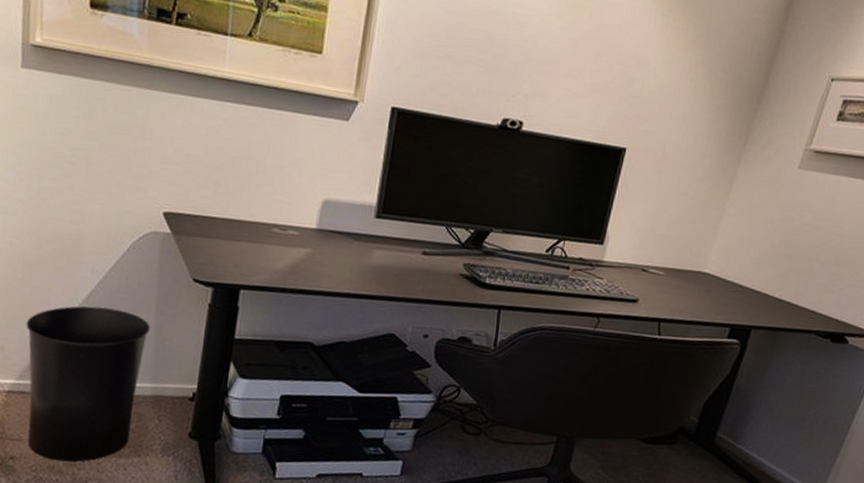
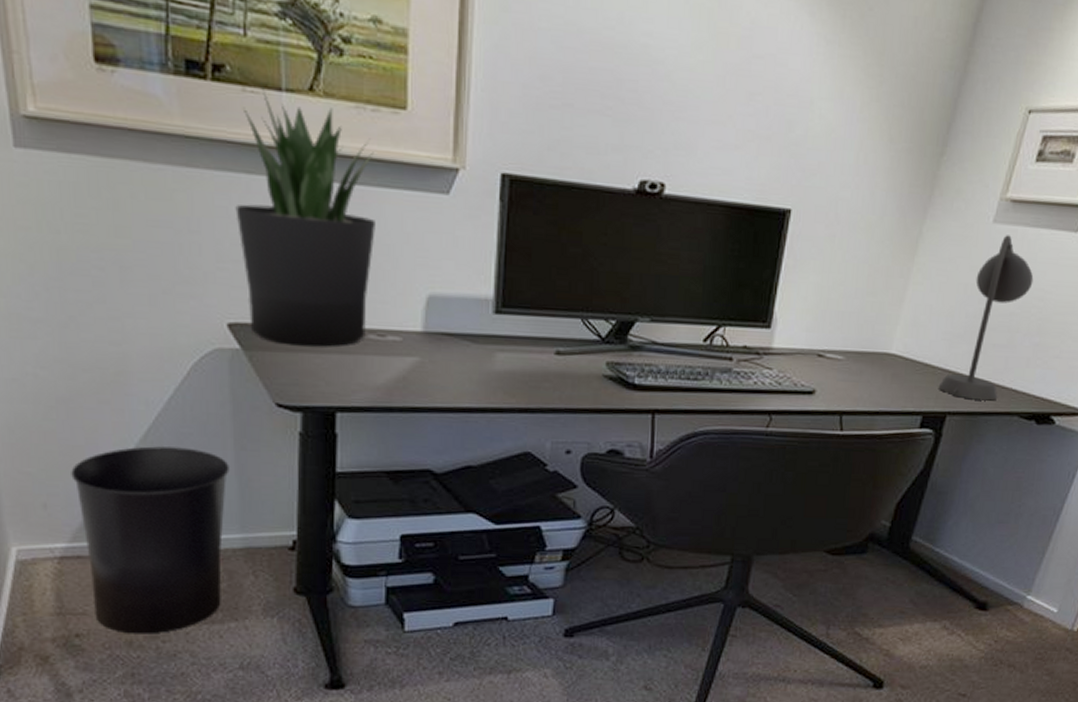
planter: none [180,28,293,236] -> present [235,82,375,346]
desk lamp: none [746,179,832,319] -> present [939,235,1034,401]

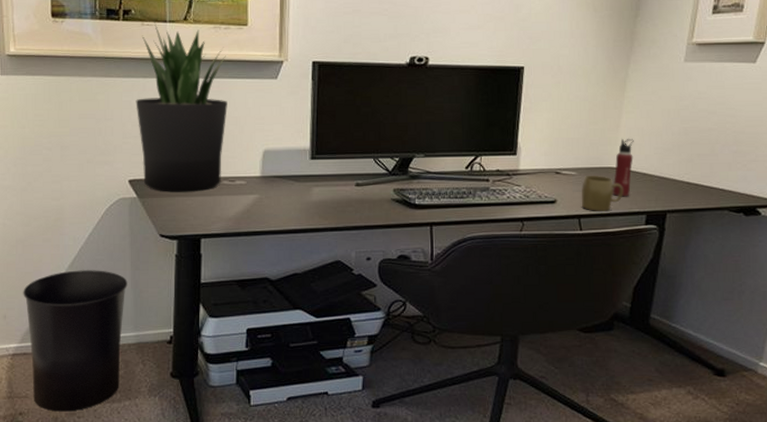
mug: none [845,362,898,408] -> present [581,176,623,211]
water bottle: none [885,317,919,392] -> present [613,139,634,197]
desk lamp: present [939,235,1034,401] -> none [657,70,725,200]

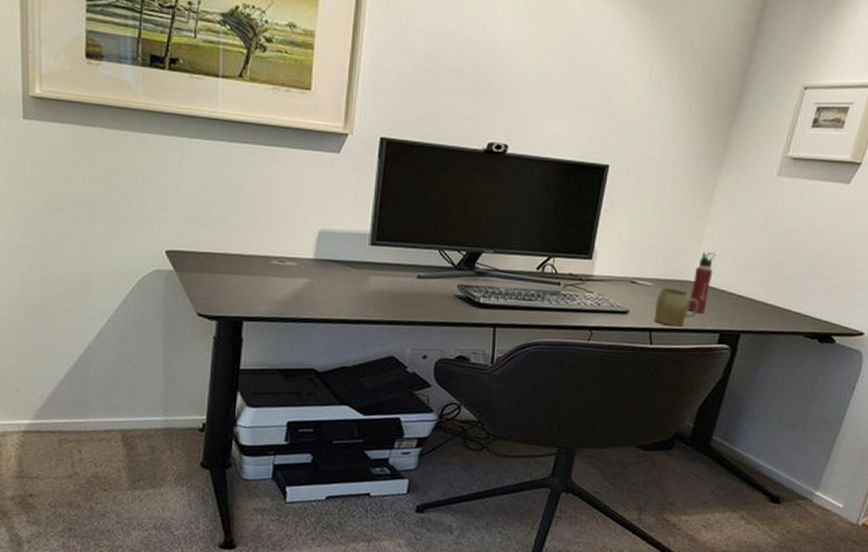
waste bin: present [23,270,128,412] -> none [39,345,158,497]
planter: present [136,18,227,191] -> none [178,71,284,269]

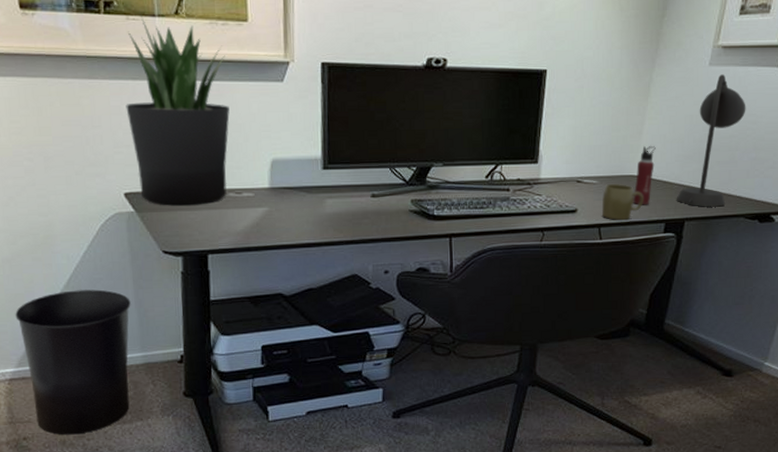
waste bin: none [39,345,158,497] -> present [15,289,131,435]
planter: none [178,71,284,269] -> present [126,12,230,205]
desk lamp: none [734,186,813,322] -> present [677,74,746,207]

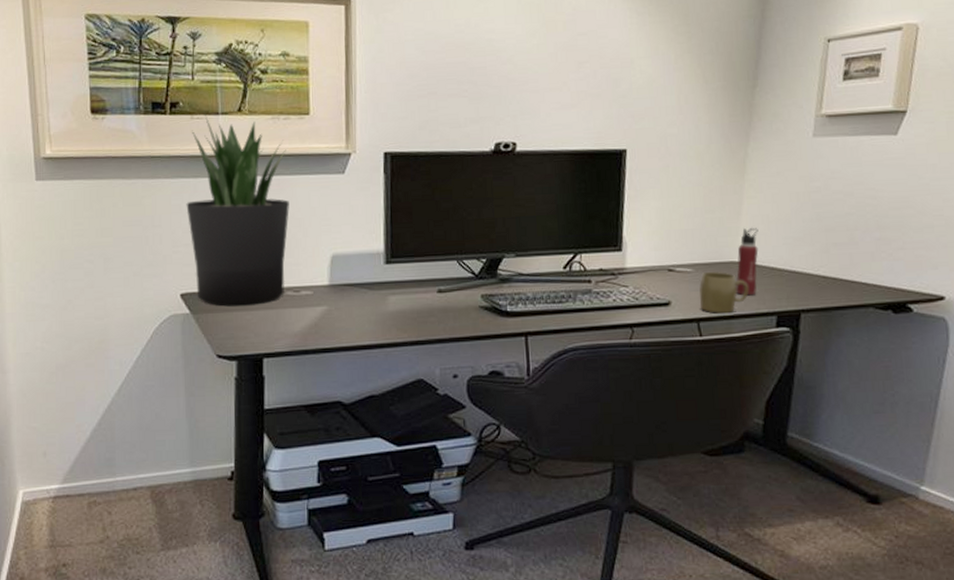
waste bin: present [15,289,131,435] -> none [64,397,182,562]
desk lamp: present [677,74,746,207] -> none [788,145,863,297]

